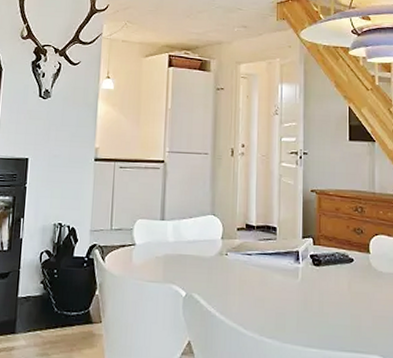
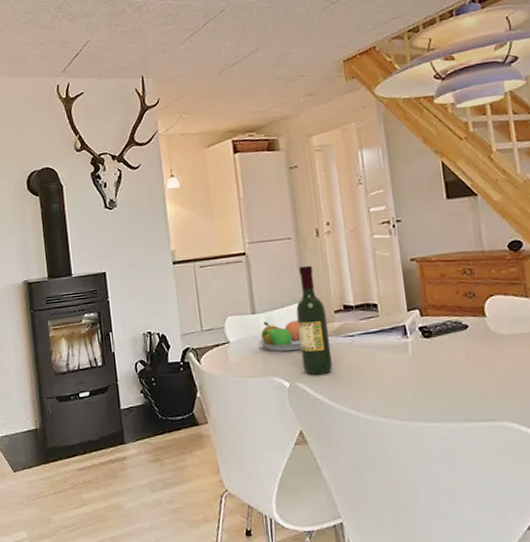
fruit bowl: none [162,229,204,262] -> present [258,320,302,352]
wine bottle: none [200,181,230,288] -> present [296,265,333,375]

